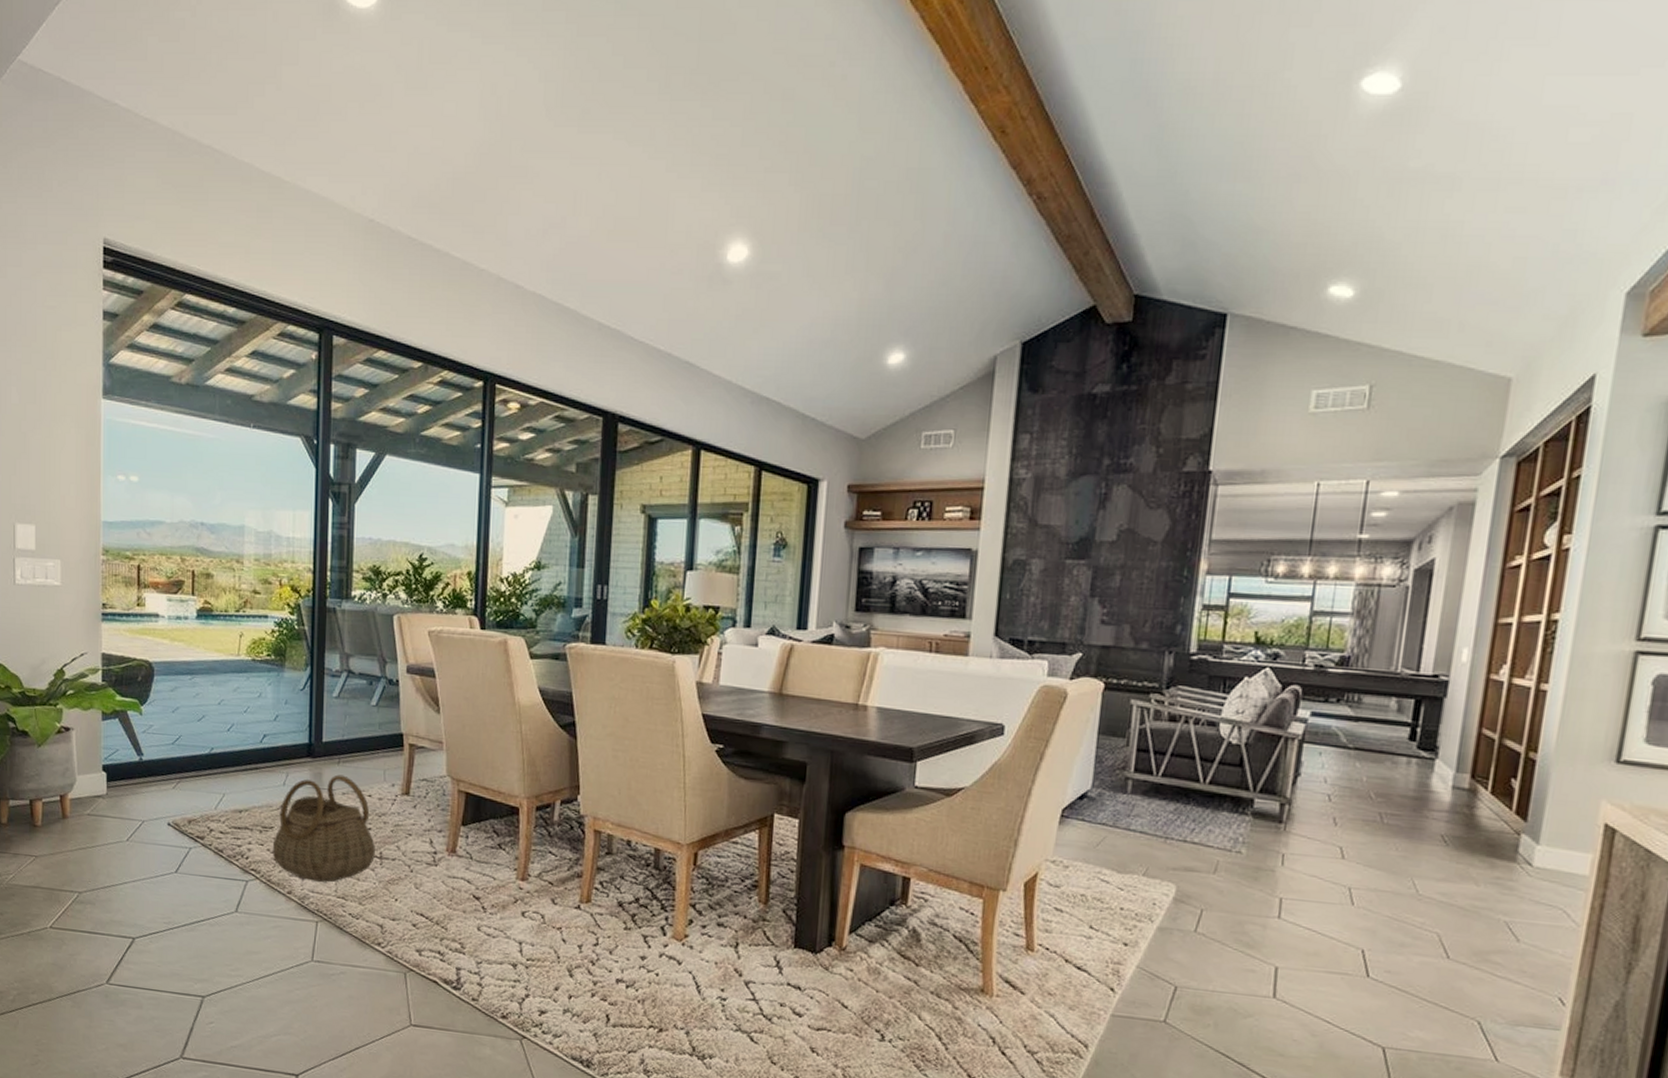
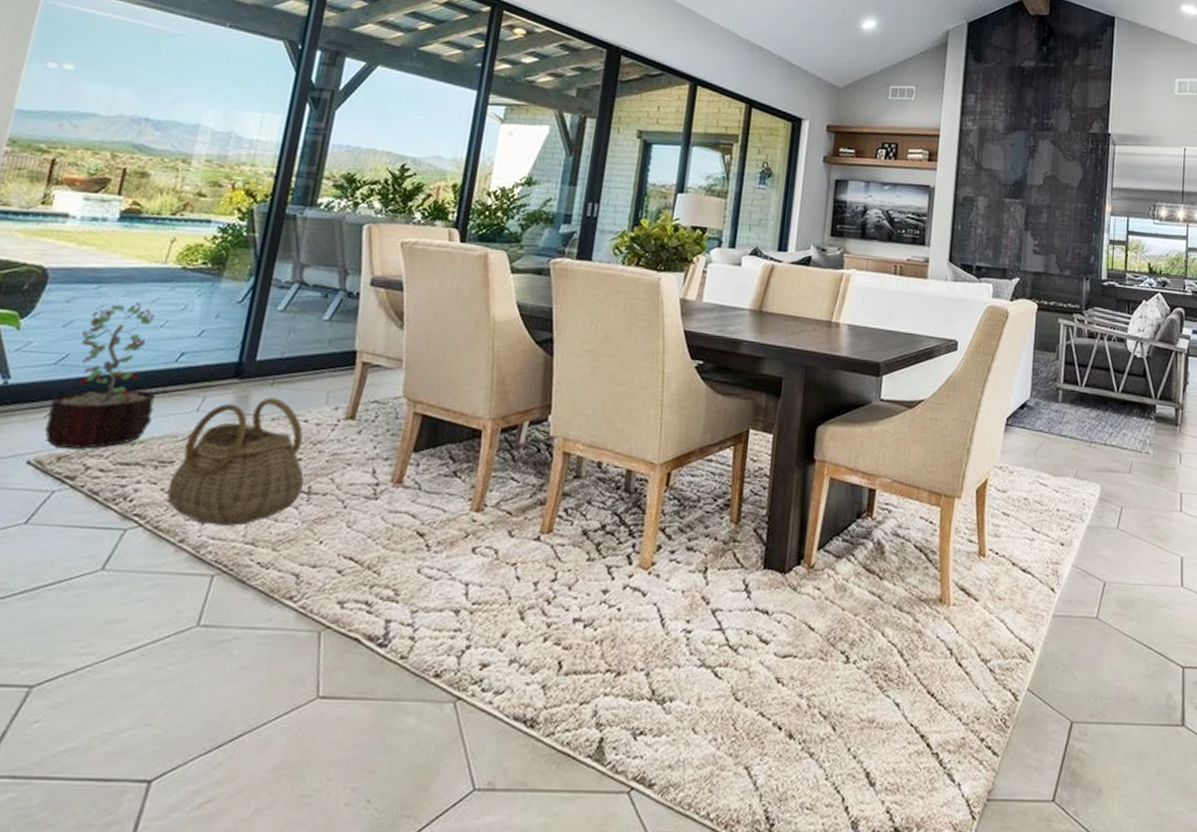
decorative plant: none [175,691,251,815] -> present [45,303,156,450]

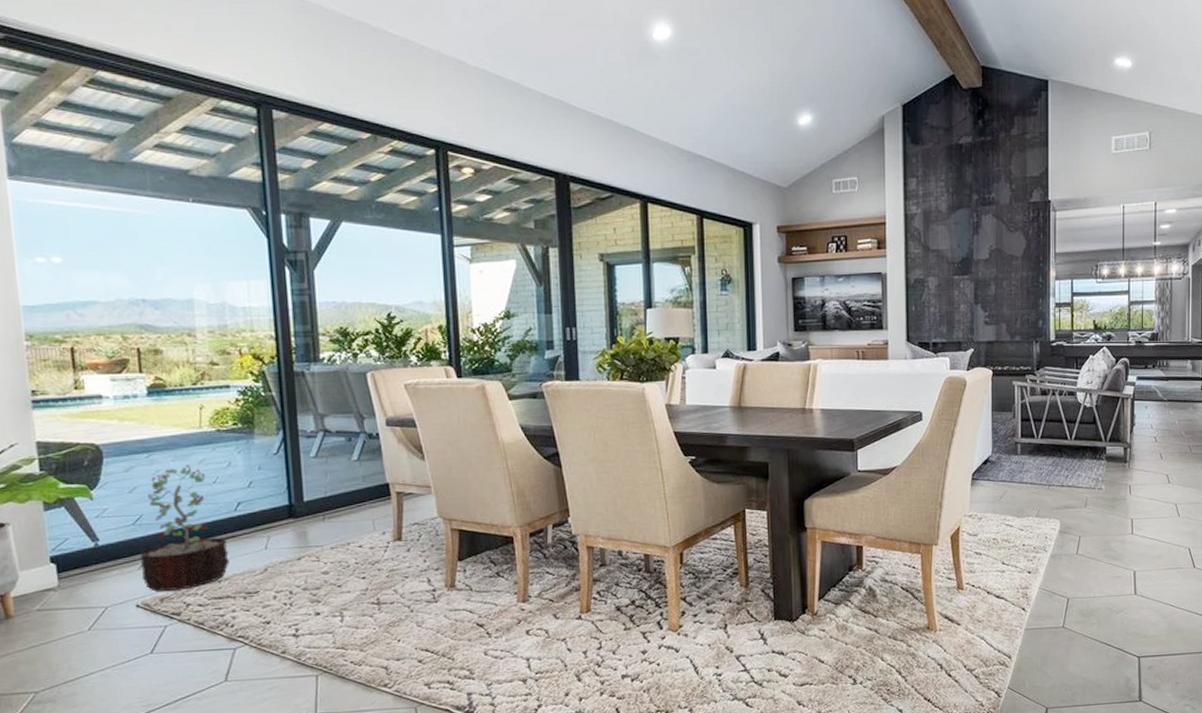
basket: present [167,397,304,526] -> none [259,530,372,637]

